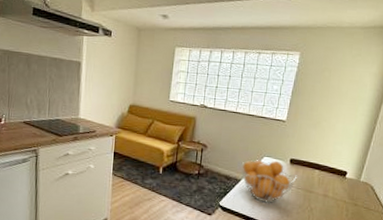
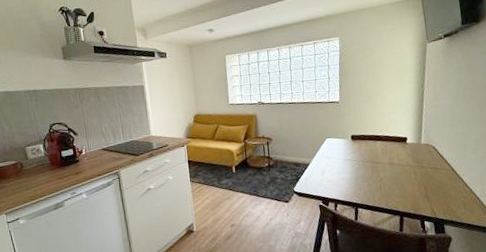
fruit basket: present [241,160,297,203] -> none [306,140,361,181]

